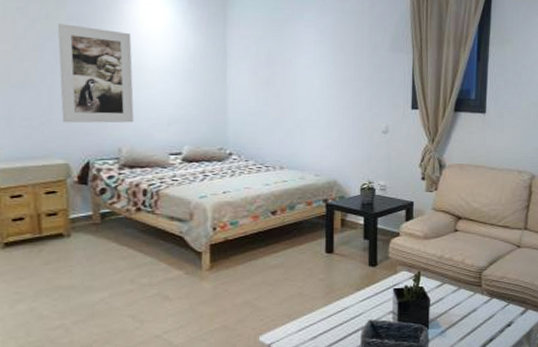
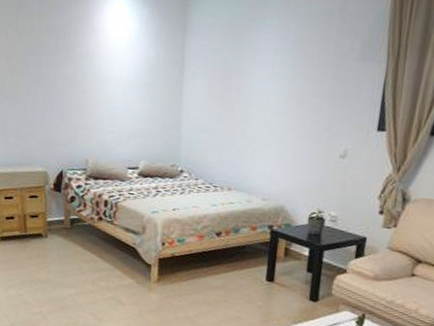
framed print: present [57,23,134,123] -> none [40,37,100,136]

